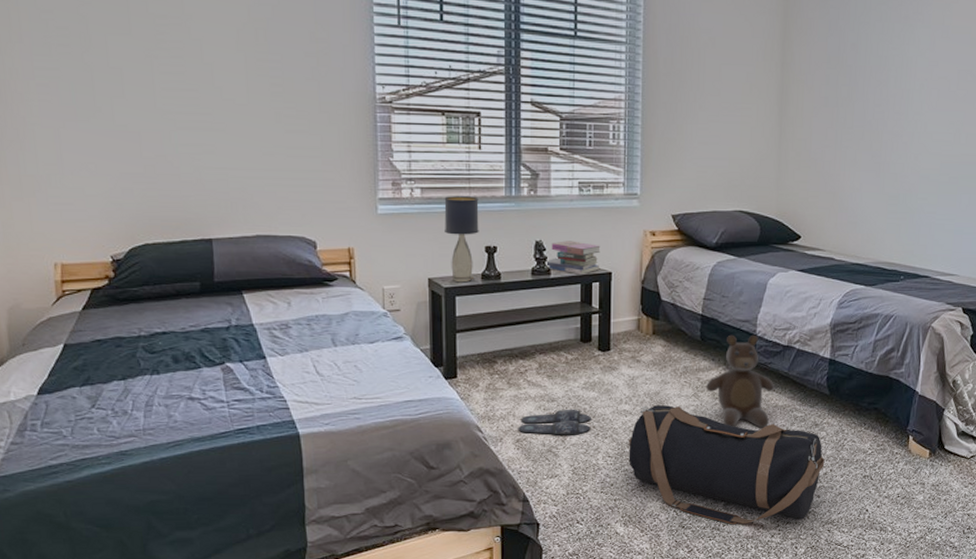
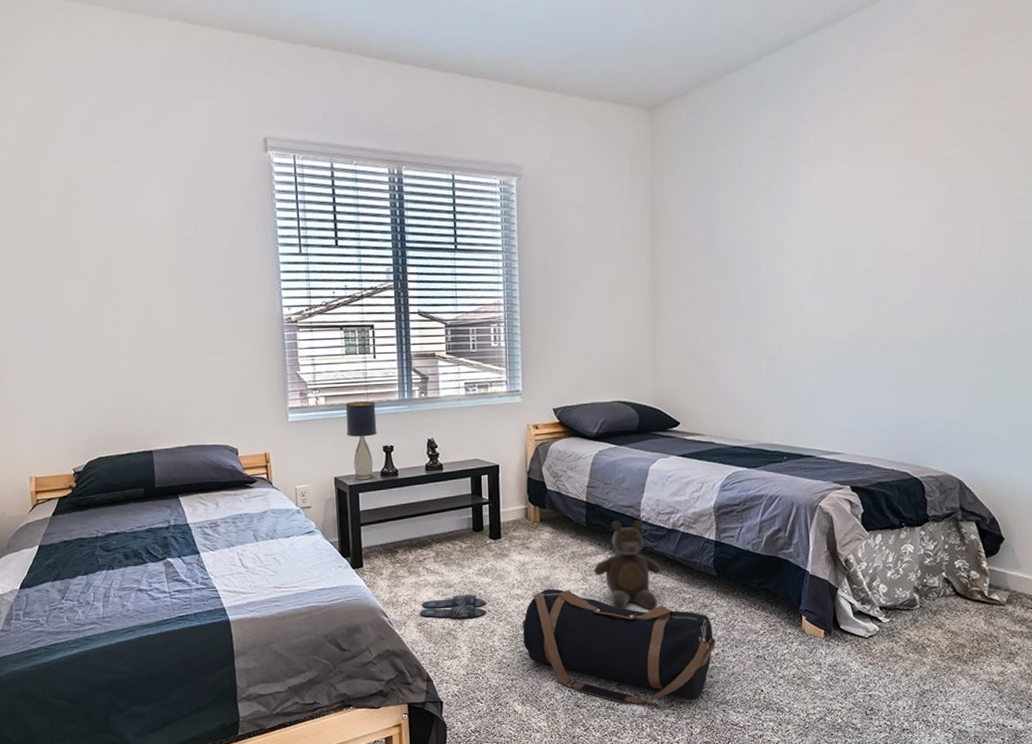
books: present [545,241,601,275] -> none [437,437,488,468]

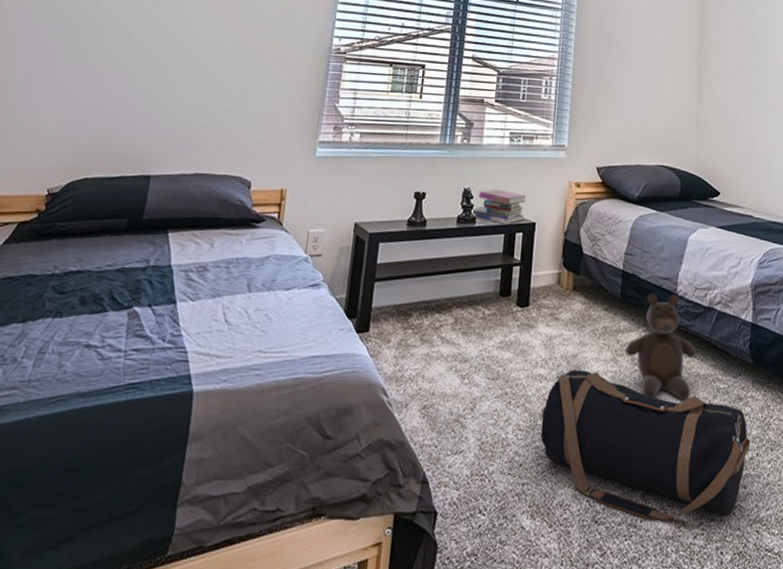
table lamp: present [345,401,377,480] -> none [377,141,414,229]
slippers: present [419,594,487,619] -> none [425,371,504,403]
books: none [437,437,488,468] -> present [470,189,526,224]

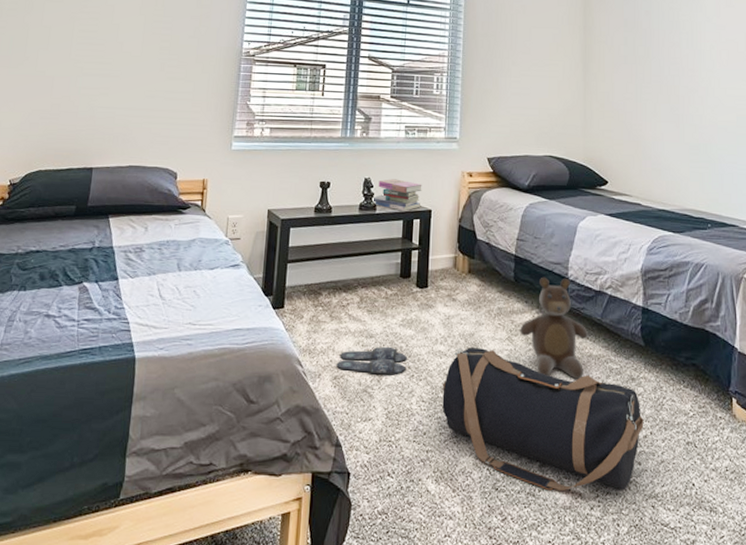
slippers: none [425,371,504,403] -> present [336,346,407,375]

